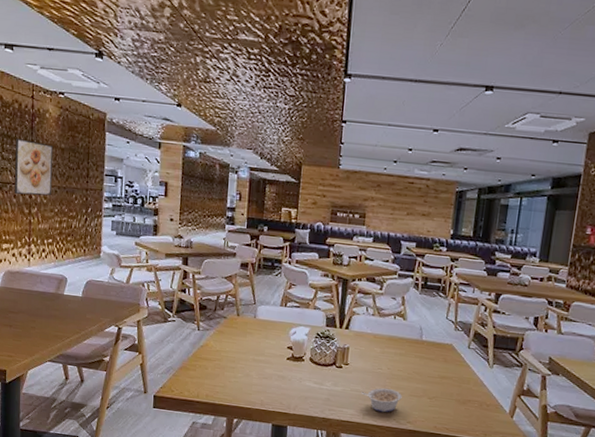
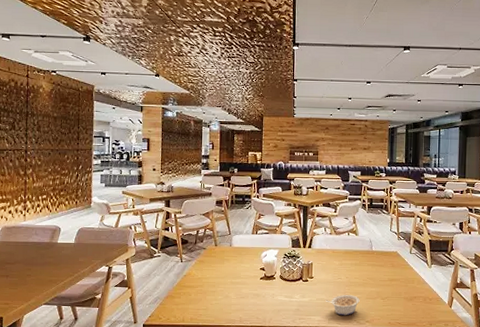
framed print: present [15,138,54,196] -> none [11,111,47,159]

